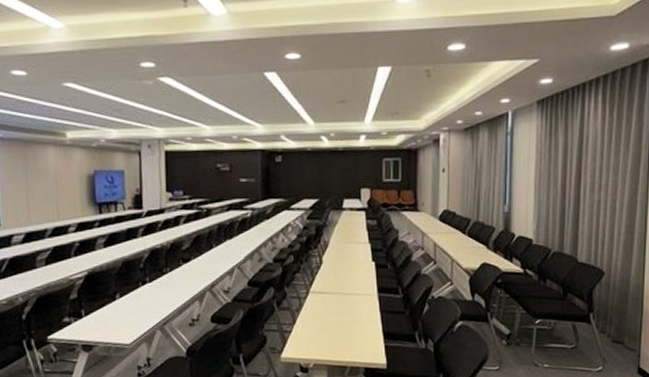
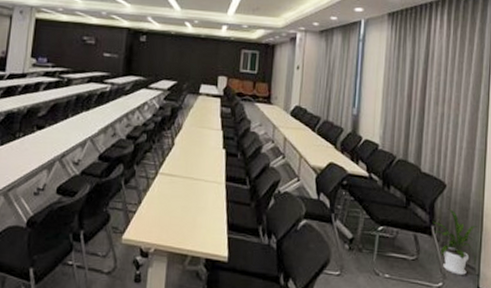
house plant: none [591,295,638,358] -> present [432,208,478,275]

